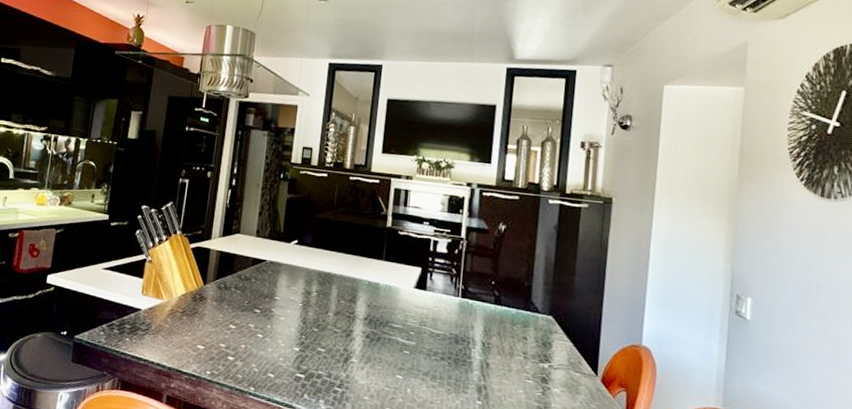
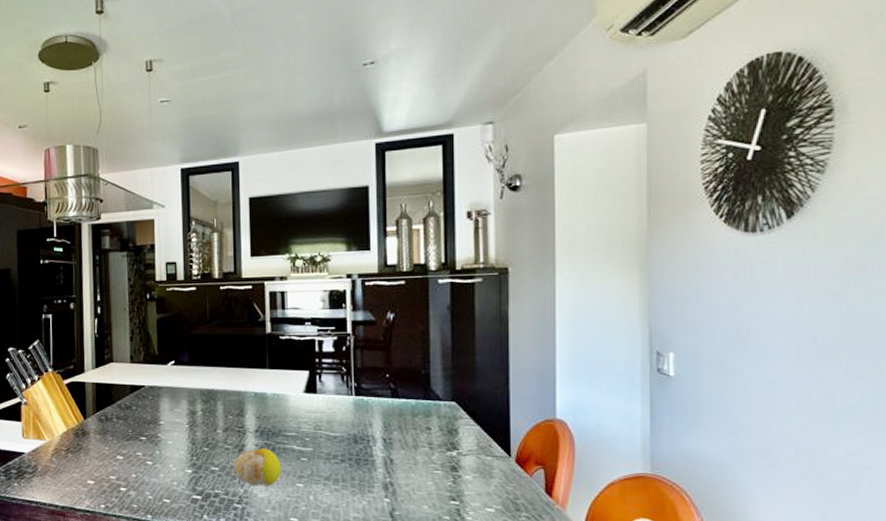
fruit: none [339,335,385,374] -> present [234,447,282,486]

